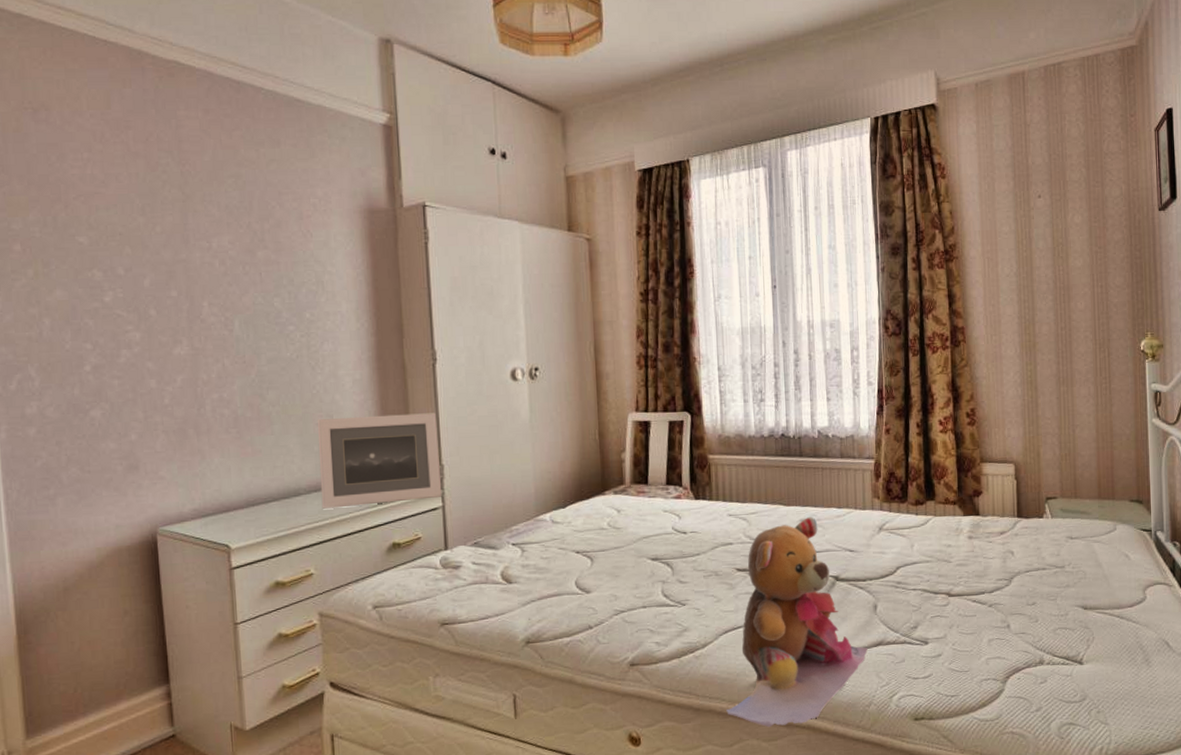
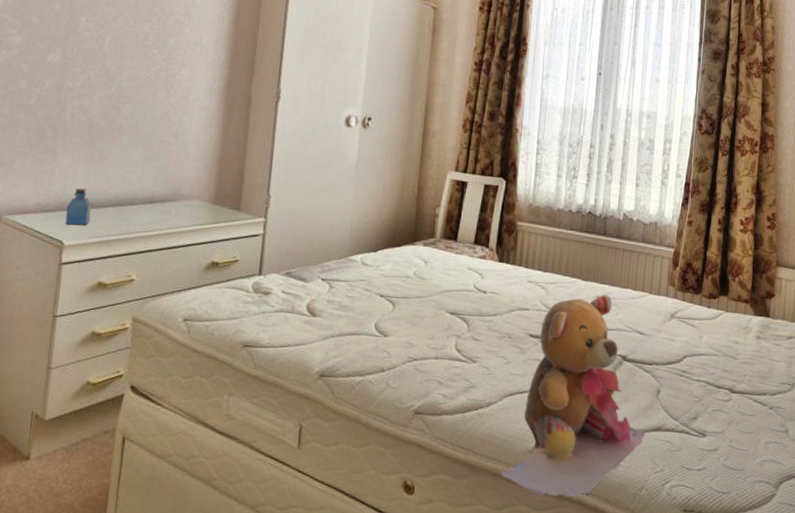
perfume bottle: none [226,485,254,527] -> present [65,188,92,226]
picture frame: present [317,413,442,509] -> none [153,137,271,225]

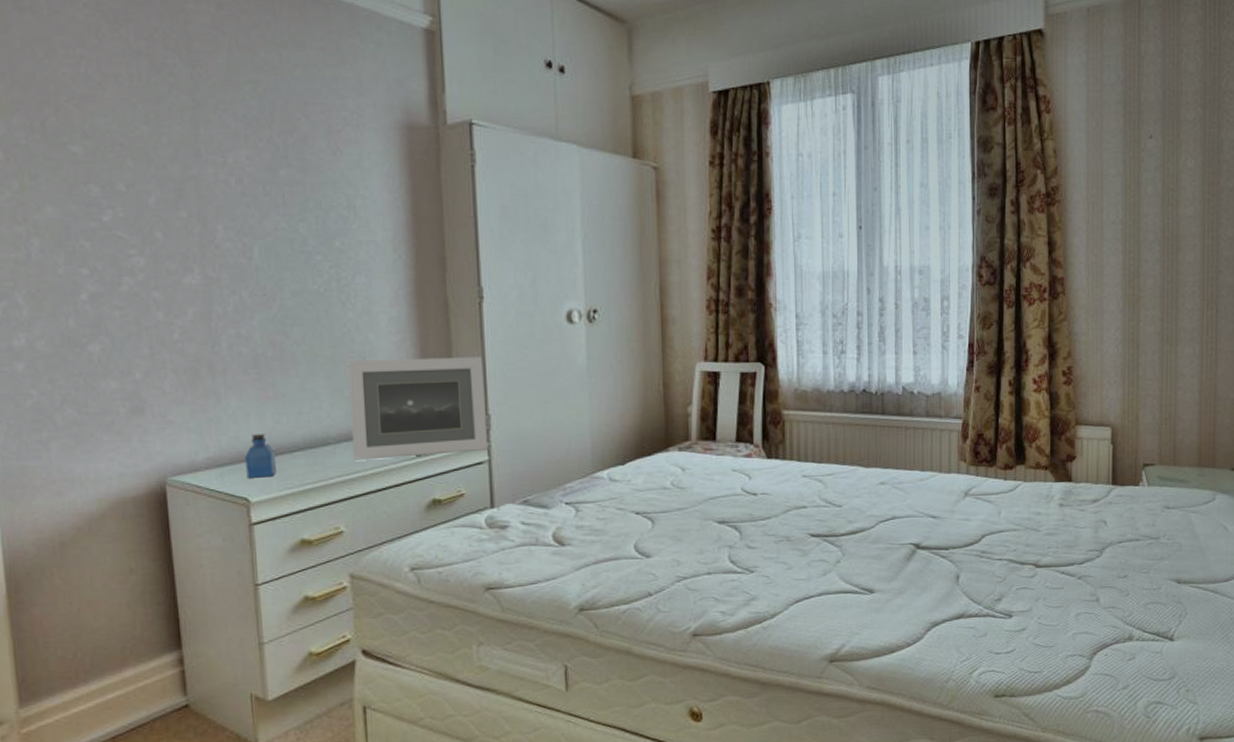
picture frame: none [153,137,271,225] -> present [347,357,489,460]
teddy bear: present [501,294,646,498] -> none [795,479,948,704]

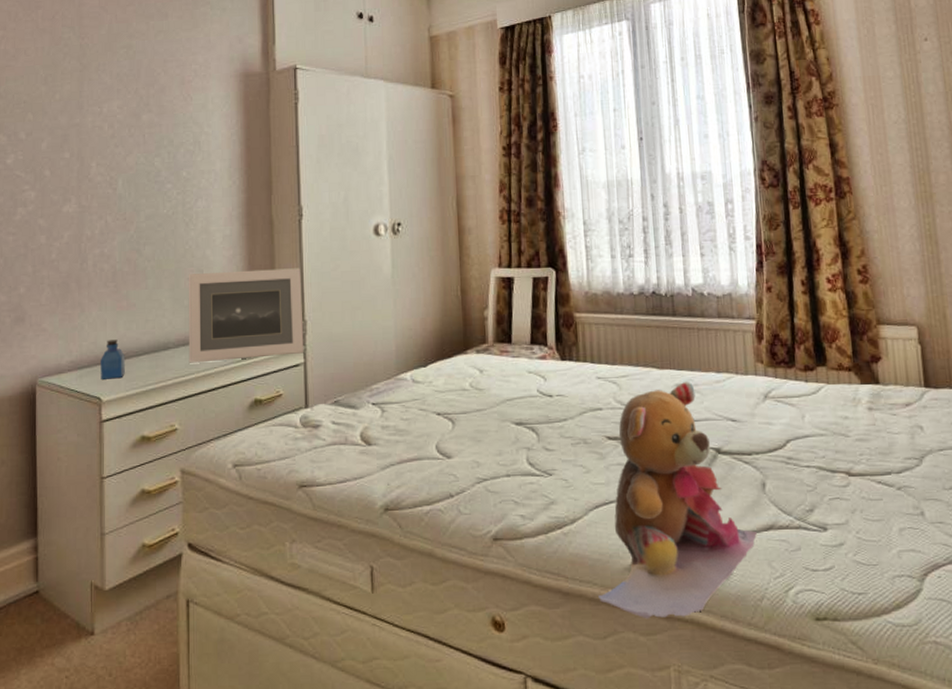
teddy bear: none [795,479,948,704] -> present [598,381,757,620]

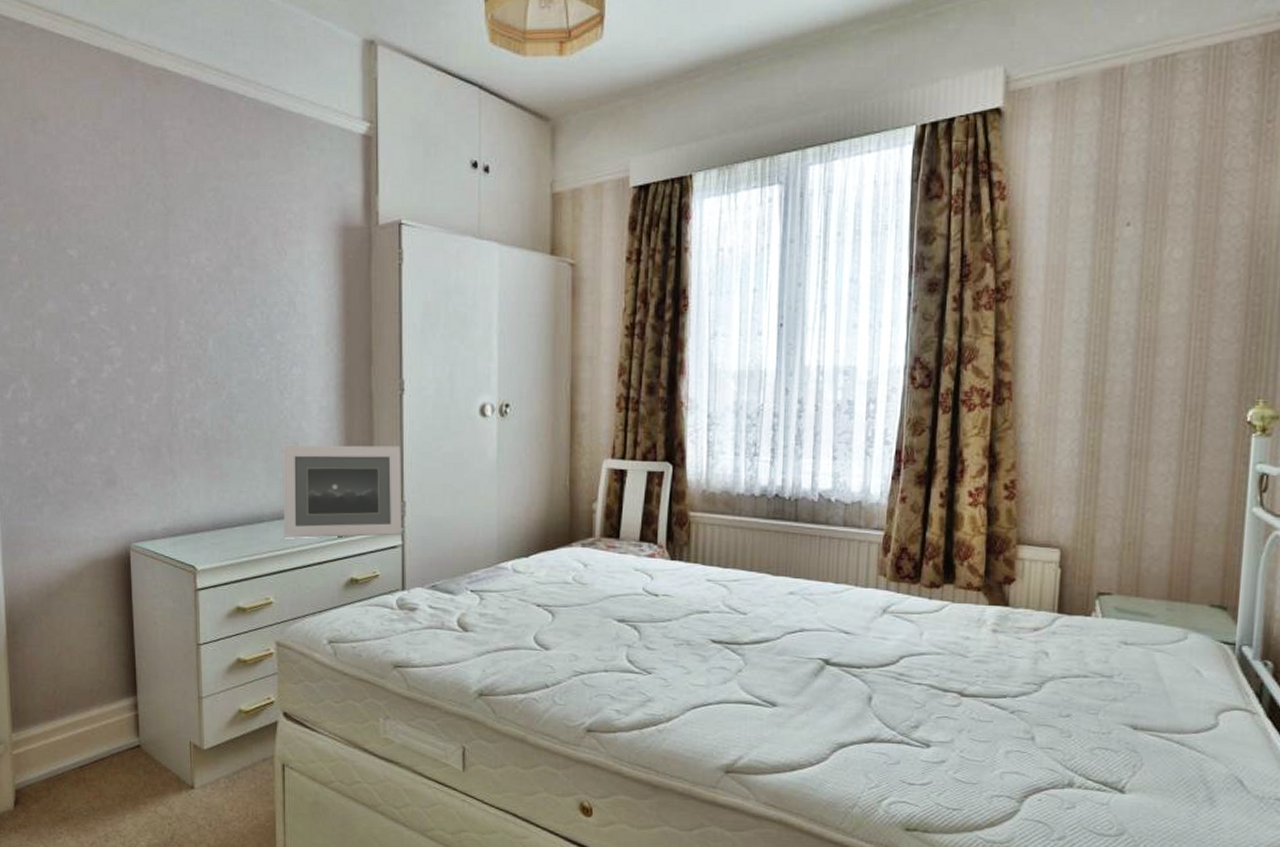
perfume bottle: present [101,338,125,379] -> none [194,508,219,548]
teddy bear: present [598,381,757,620] -> none [688,589,856,817]

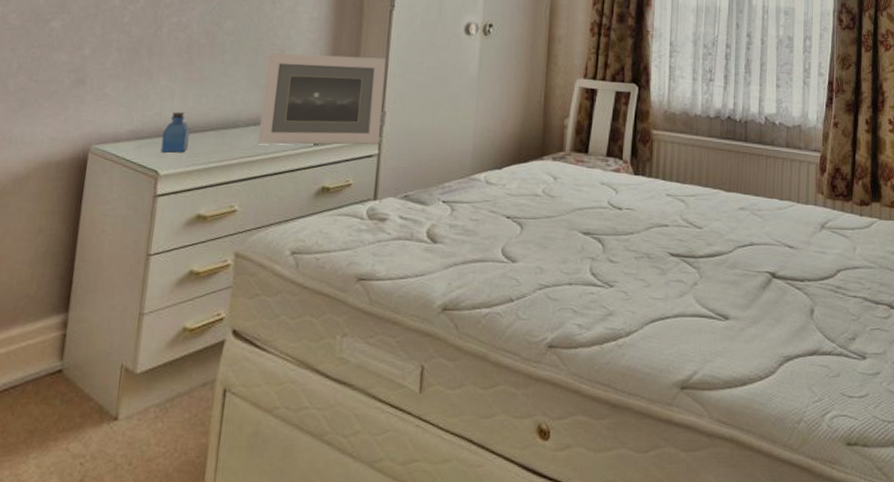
perfume bottle: none [194,508,219,548] -> present [160,111,190,153]

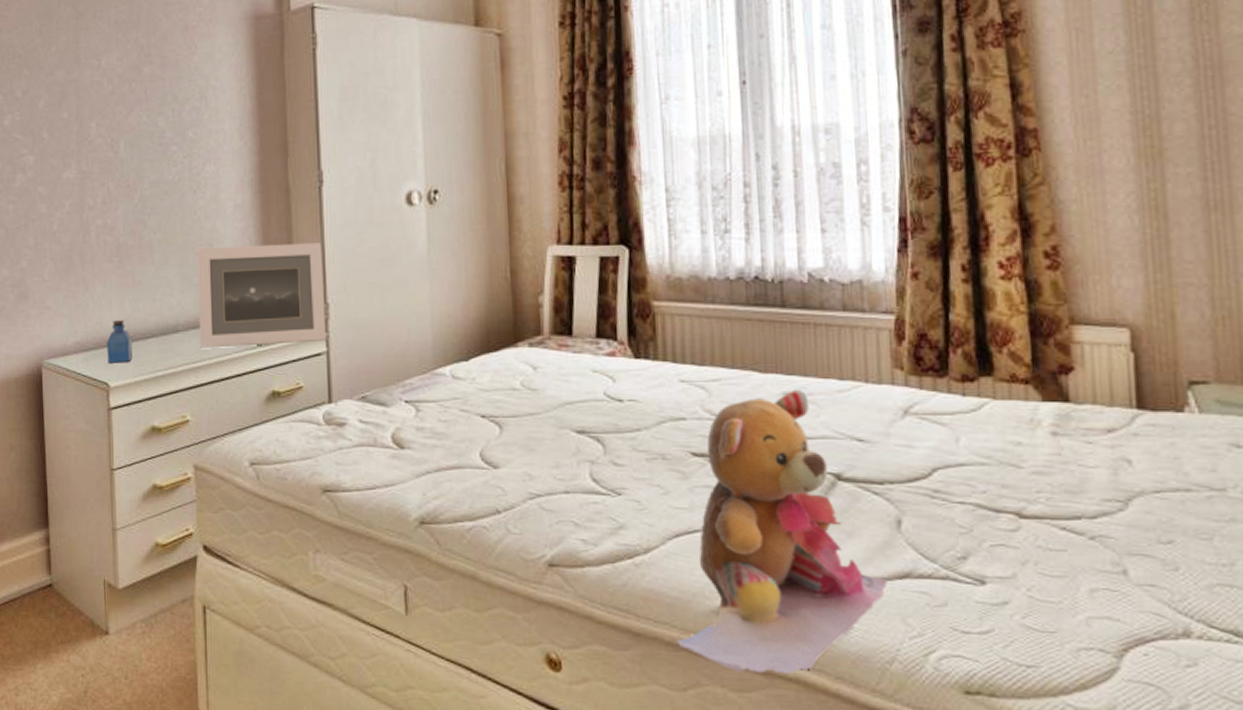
teddy bear: none [645,205,801,436] -> present [677,389,888,675]

